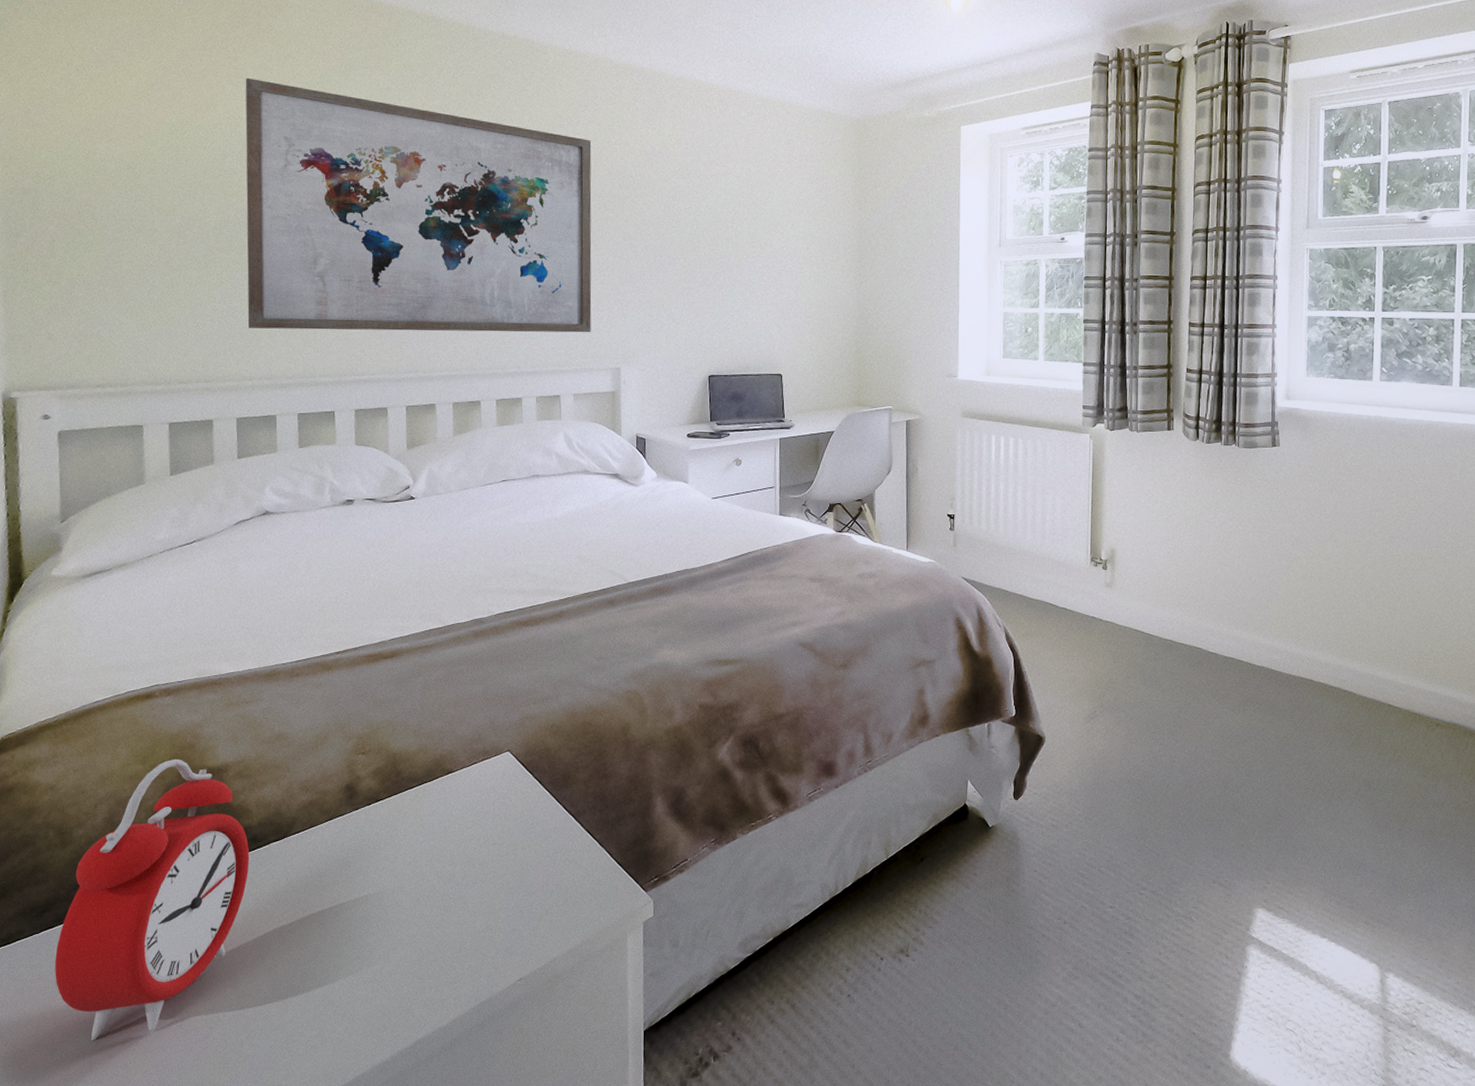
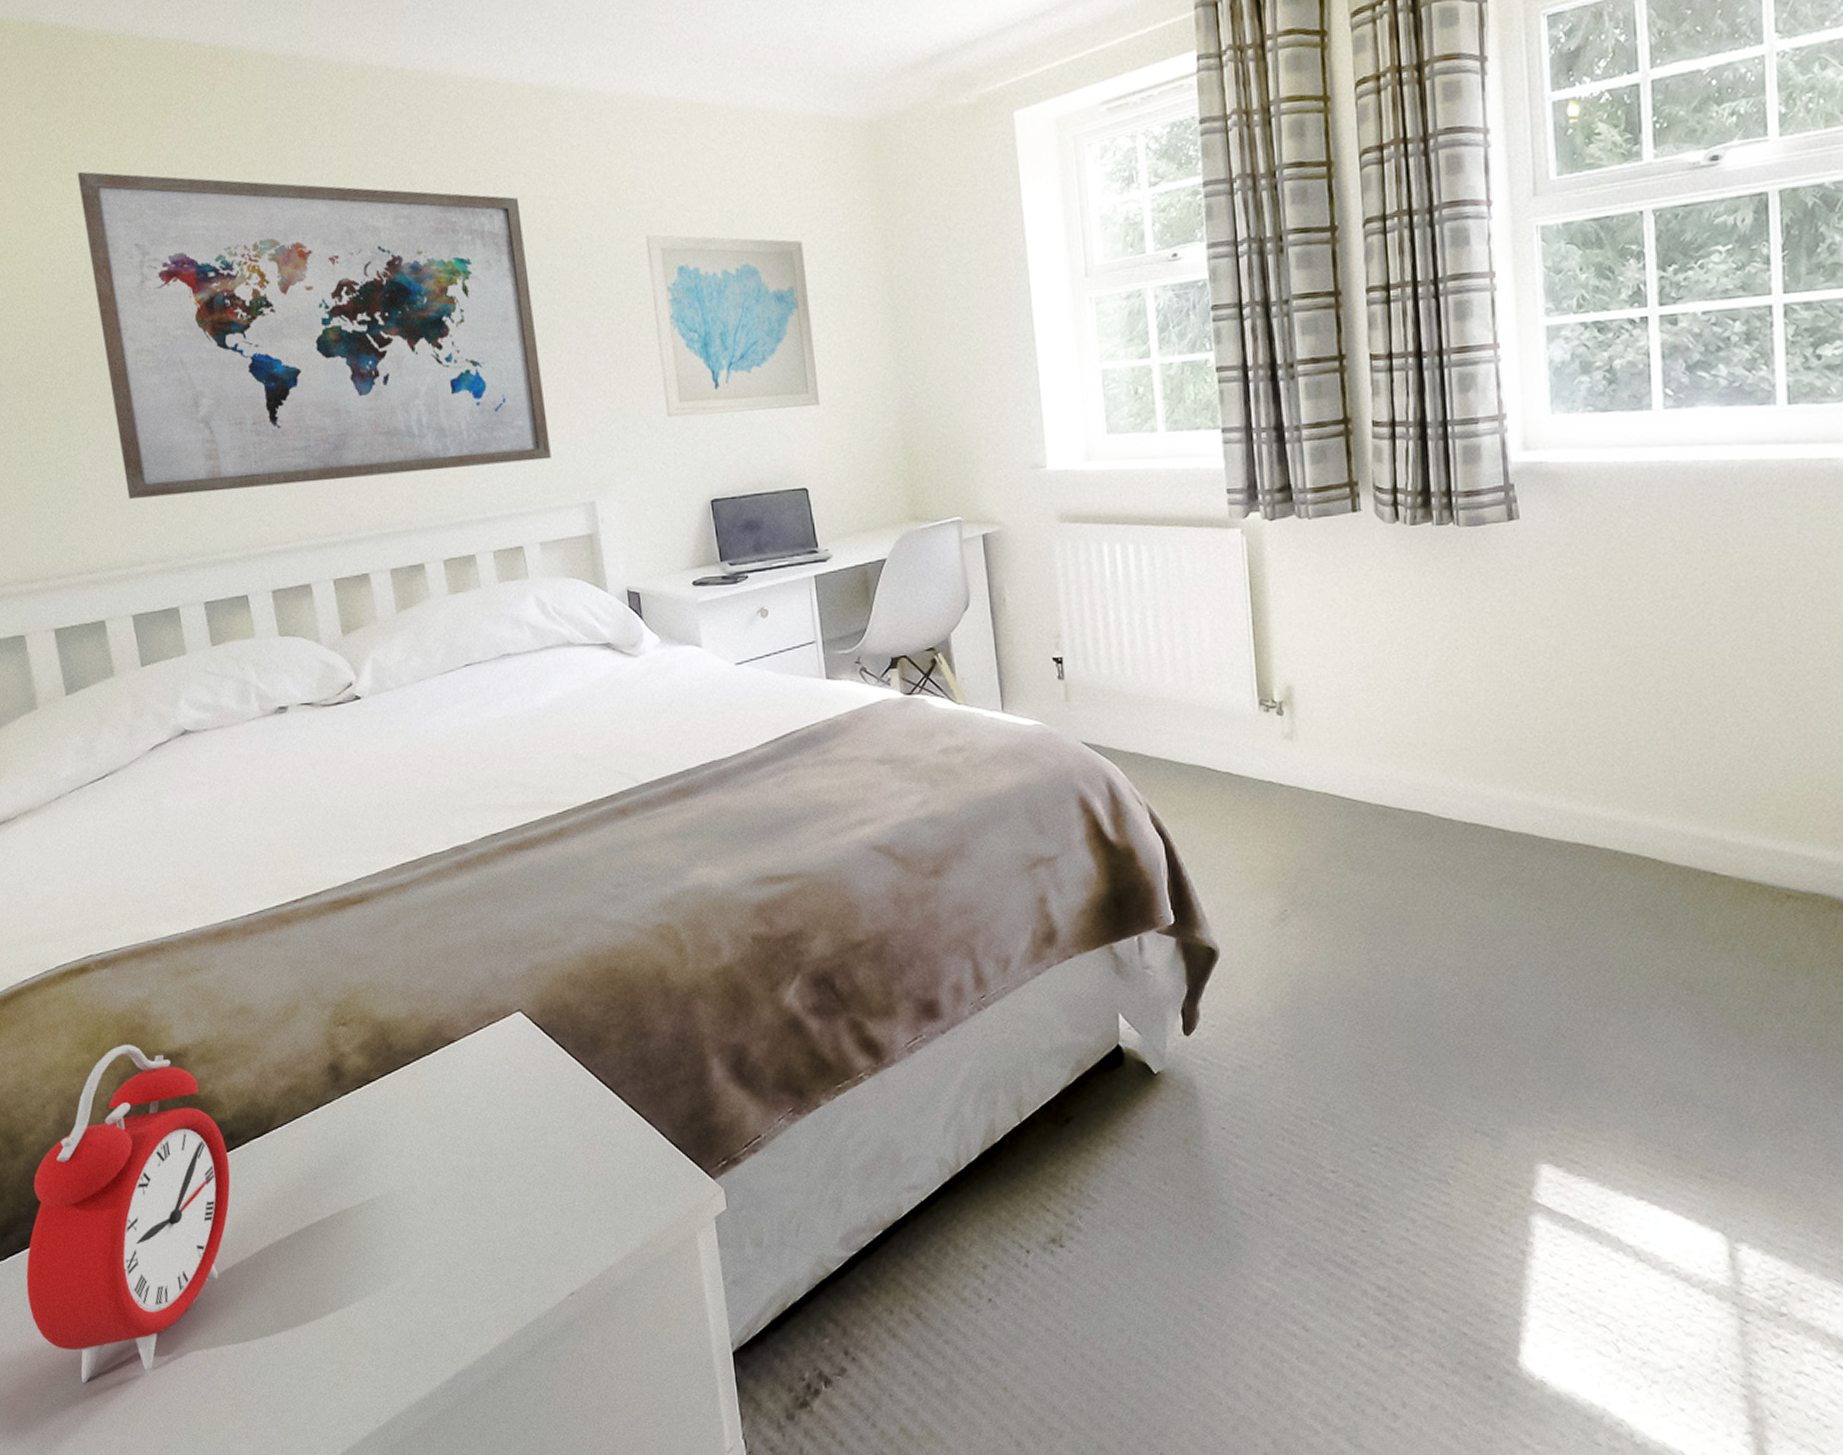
wall art: none [683,179,800,316] -> present [646,234,820,418]

